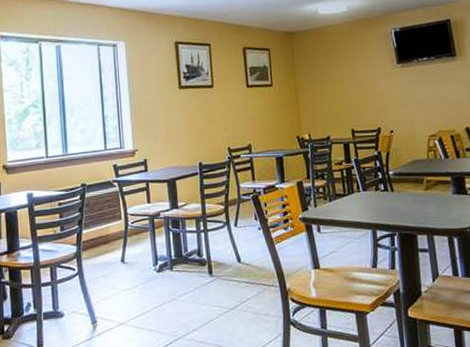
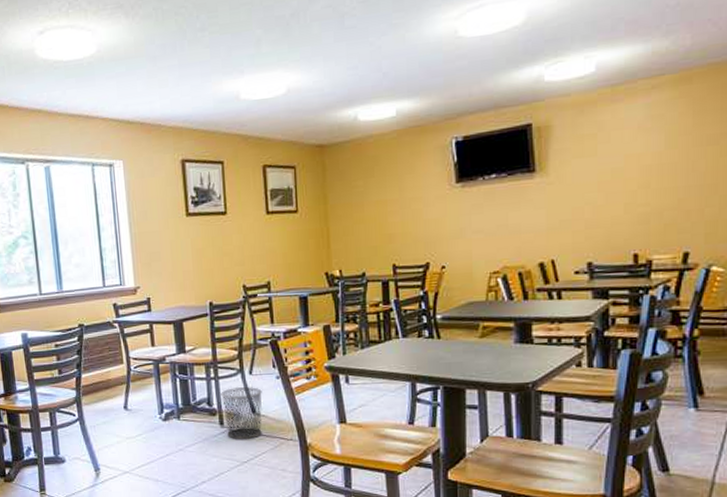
waste bin: none [209,237,247,288] -> present [221,386,263,440]

